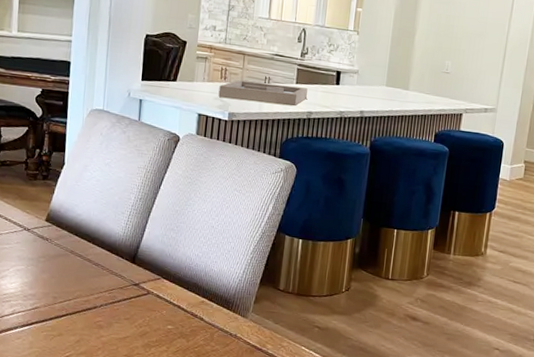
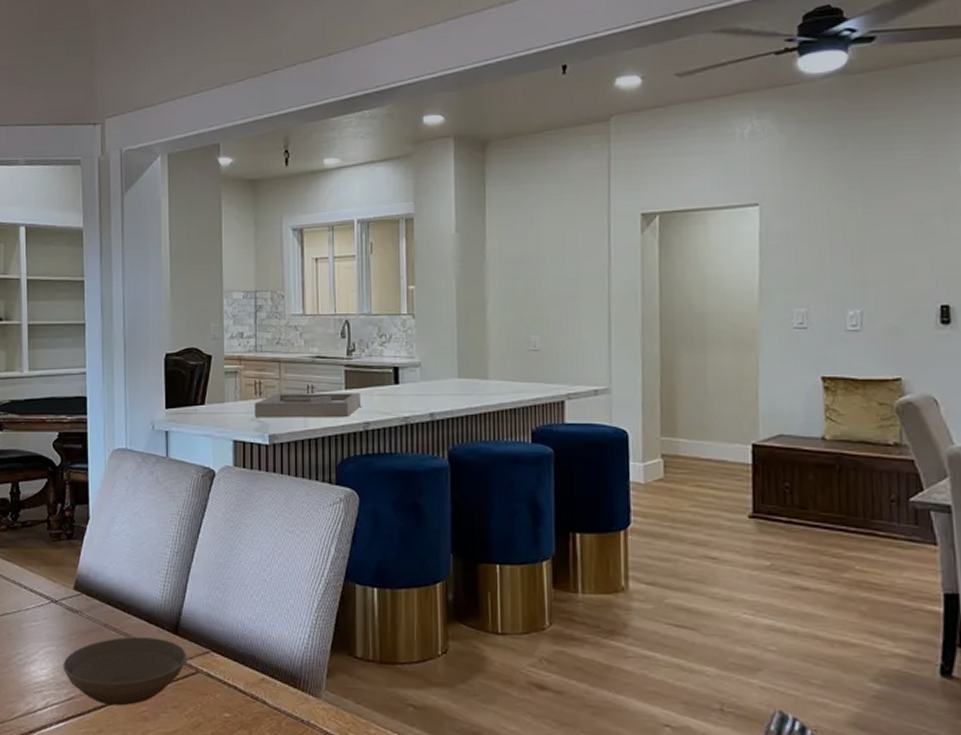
bowl: none [30,262,141,316] -> present [63,637,186,706]

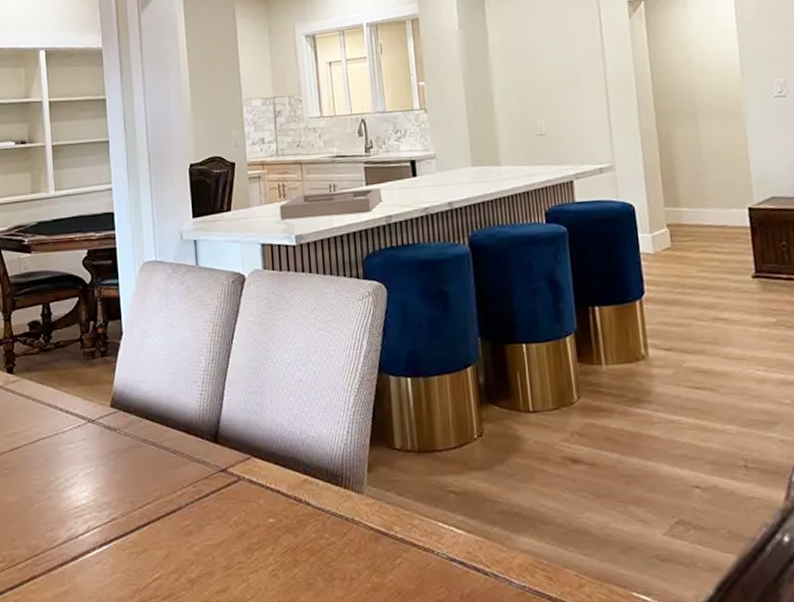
bowl: present [63,637,186,706] -> none [103,448,228,523]

